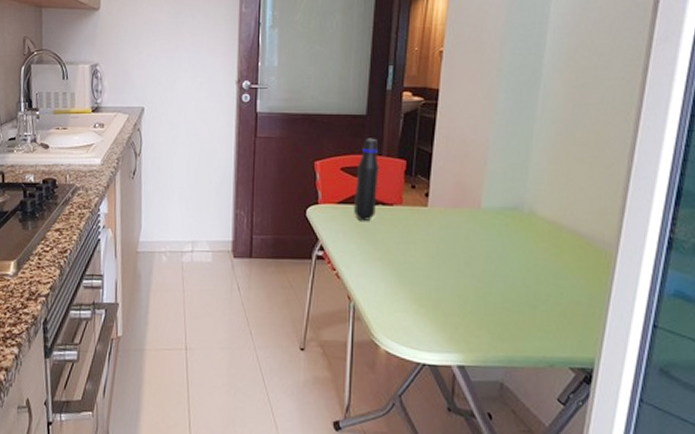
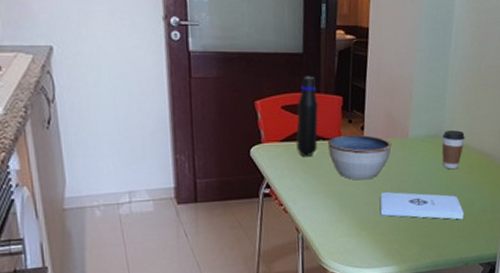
bowl: none [388,201,460,252] -> present [328,134,392,180]
notepad: none [444,268,550,310] -> present [380,192,464,220]
coffee cup: none [522,204,553,249] -> present [442,130,465,170]

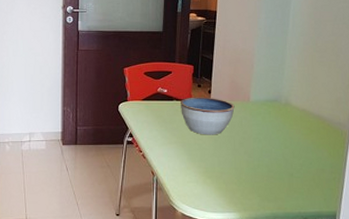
water bottle: present [296,76,318,156] -> none [155,49,173,113]
notepad: present [380,192,464,220] -> none [224,147,303,177]
coffee cup: present [442,130,465,170] -> none [281,97,303,131]

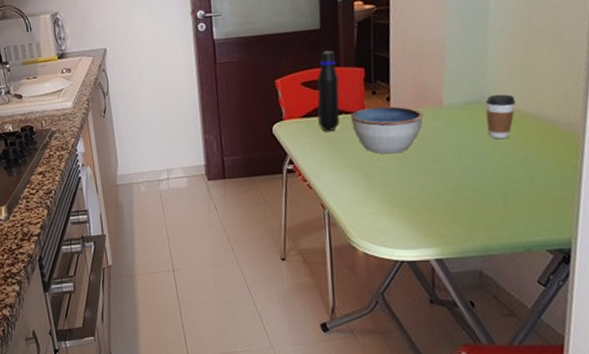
water bottle: none [155,49,173,113] -> present [317,50,340,131]
coffee cup: none [281,97,303,131] -> present [485,94,516,140]

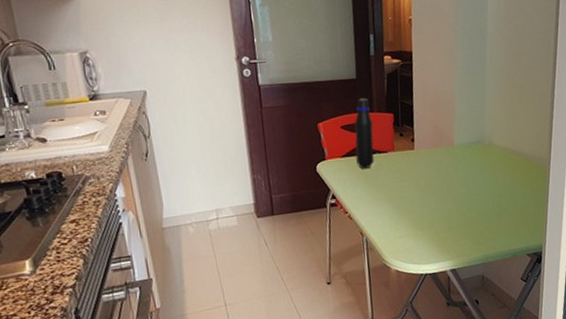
bowl: present [351,106,423,154] -> none [383,146,440,187]
coffee cup: present [485,94,516,140] -> none [484,135,505,171]

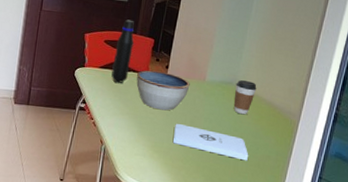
bowl: none [383,146,440,187] -> present [136,70,190,111]
notepad: none [433,194,510,217] -> present [173,124,249,161]
coffee cup: none [484,135,505,171] -> present [233,80,257,115]

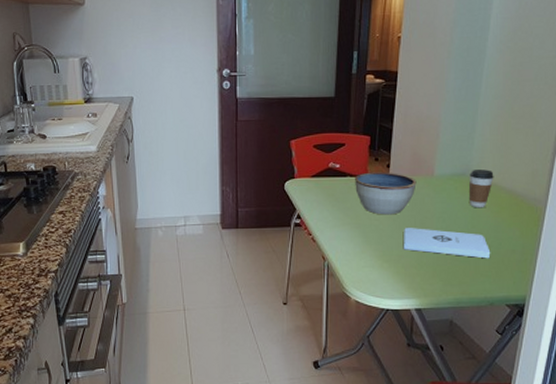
water bottle: present [111,19,134,83] -> none [326,117,347,191]

